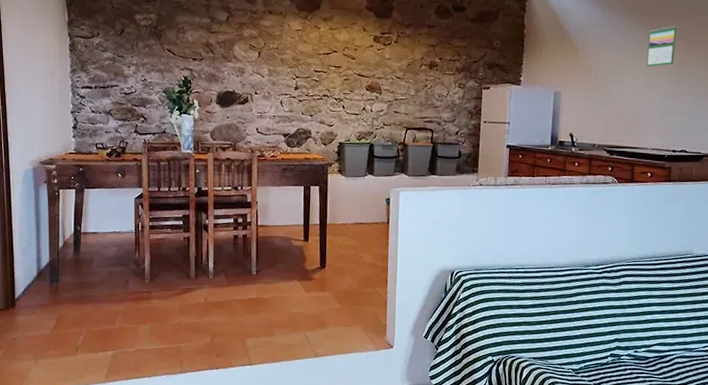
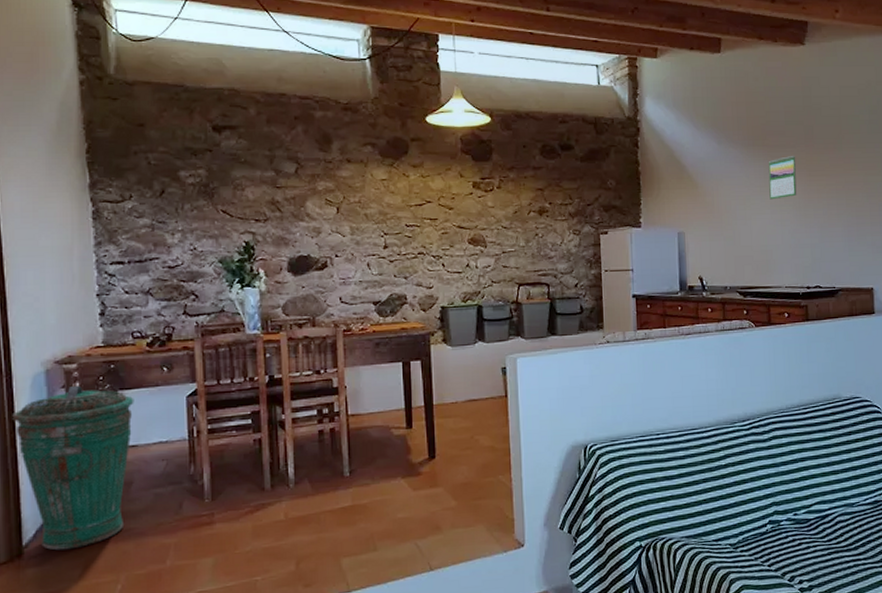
trash can: none [9,182,96,306] -> present [12,386,134,551]

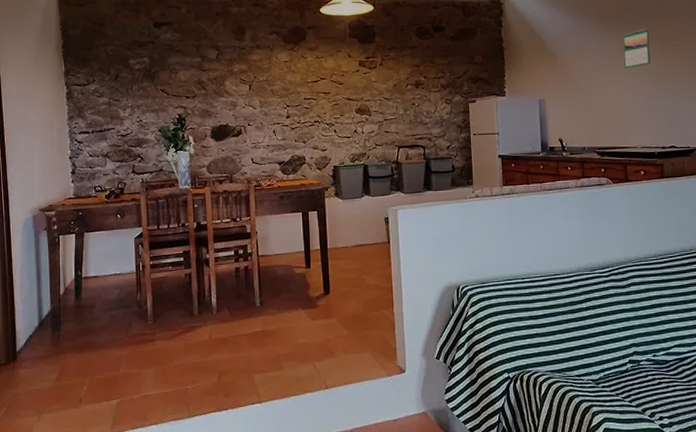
trash can: present [12,386,134,551] -> none [10,229,96,357]

